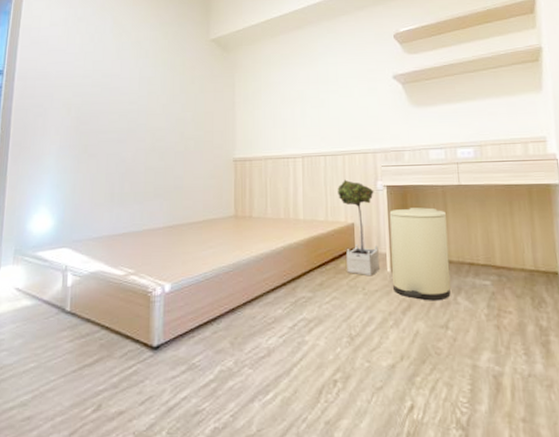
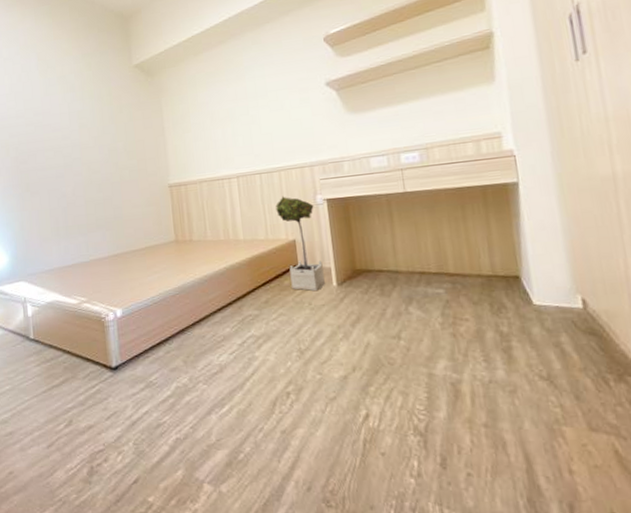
pedal bin: present [389,207,451,301] -> none [331,218,402,313]

